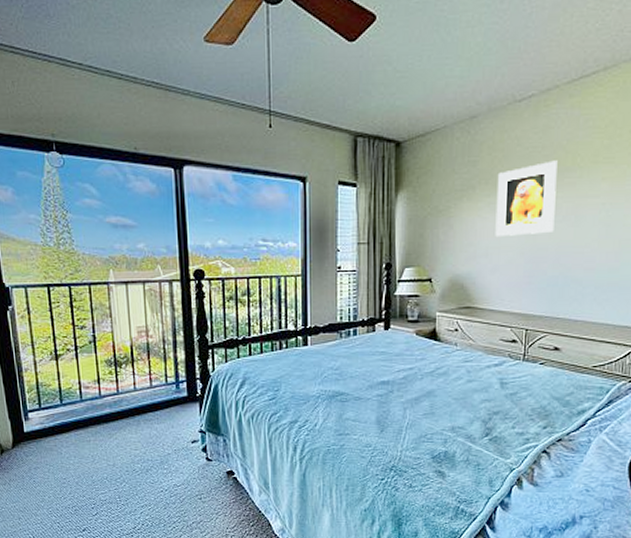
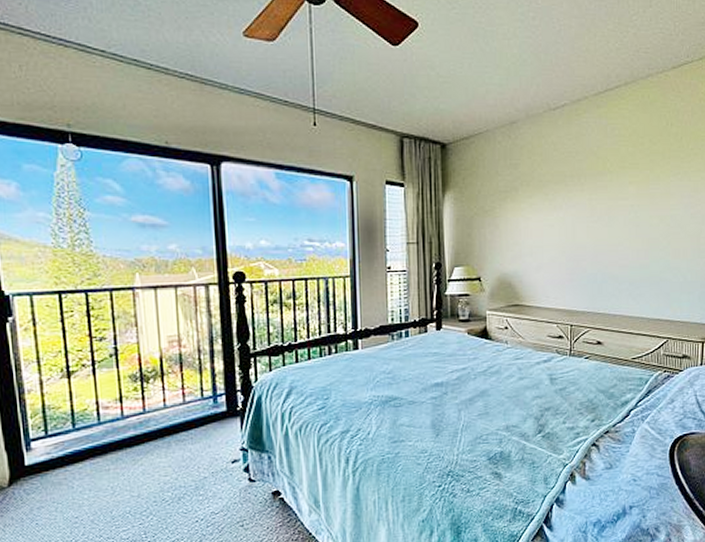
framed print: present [495,160,558,238] -> none [537,165,591,237]

